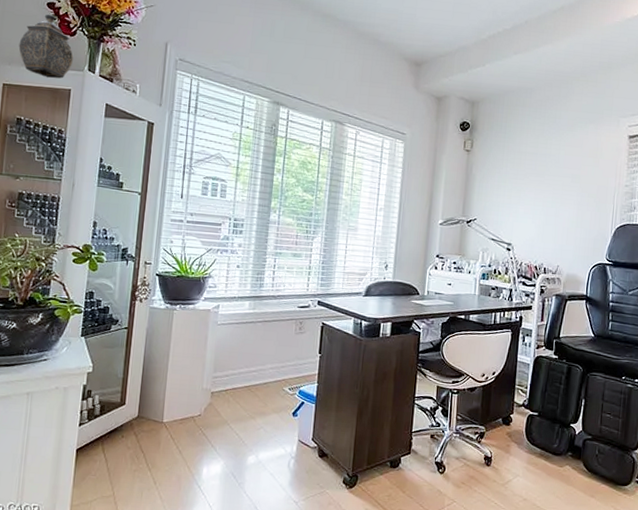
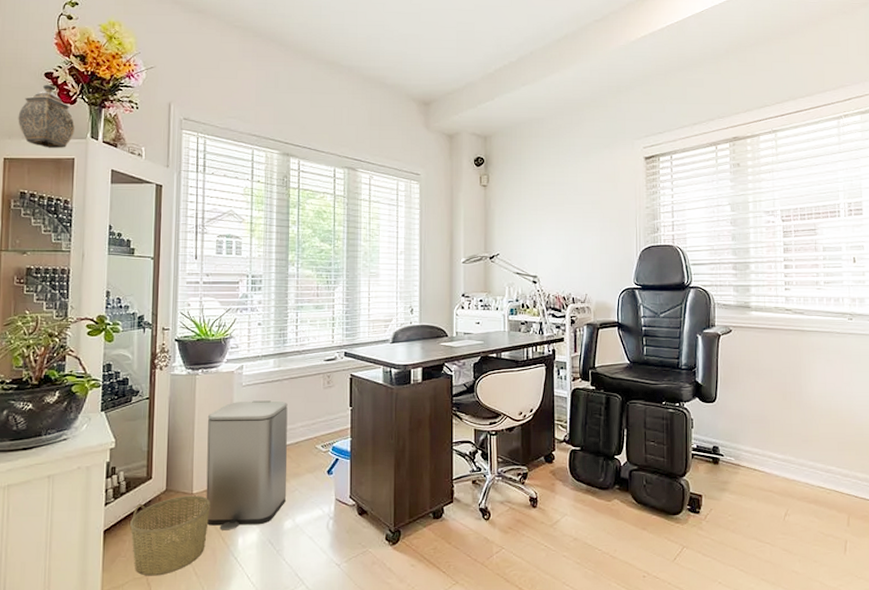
basket: none [101,423,179,496] -> present [130,495,211,576]
pedal bin: none [175,339,260,460] -> present [206,400,288,530]

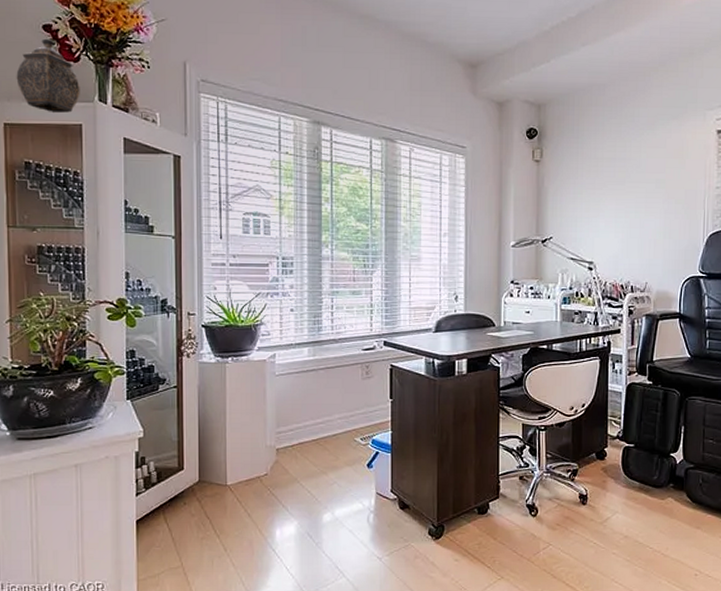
basket: present [130,495,211,576] -> none [163,487,246,566]
pedal bin: present [206,400,288,530] -> none [239,391,325,522]

